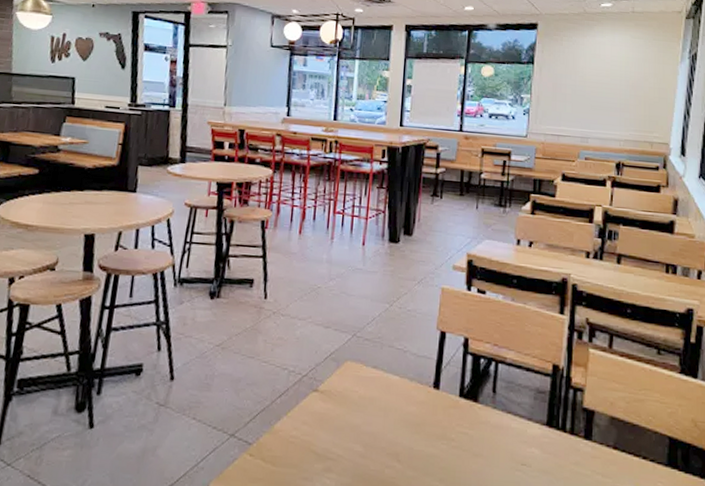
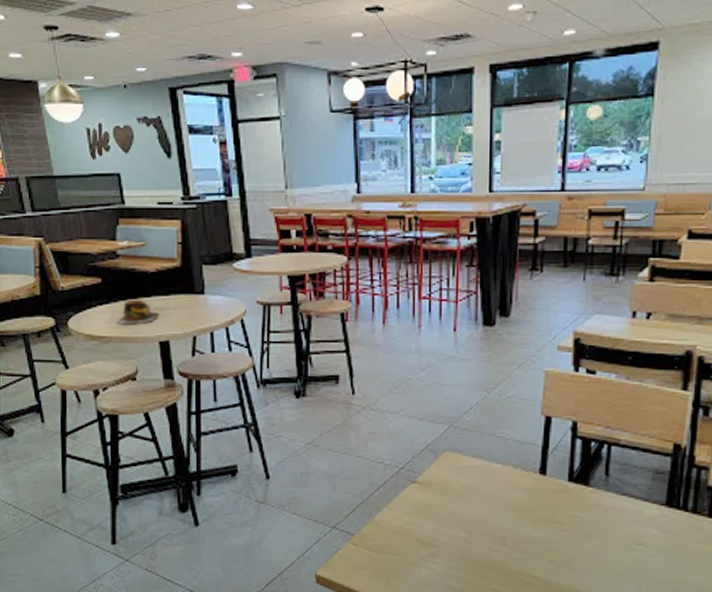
burger: none [46,191,89,217] -> present [117,299,159,326]

